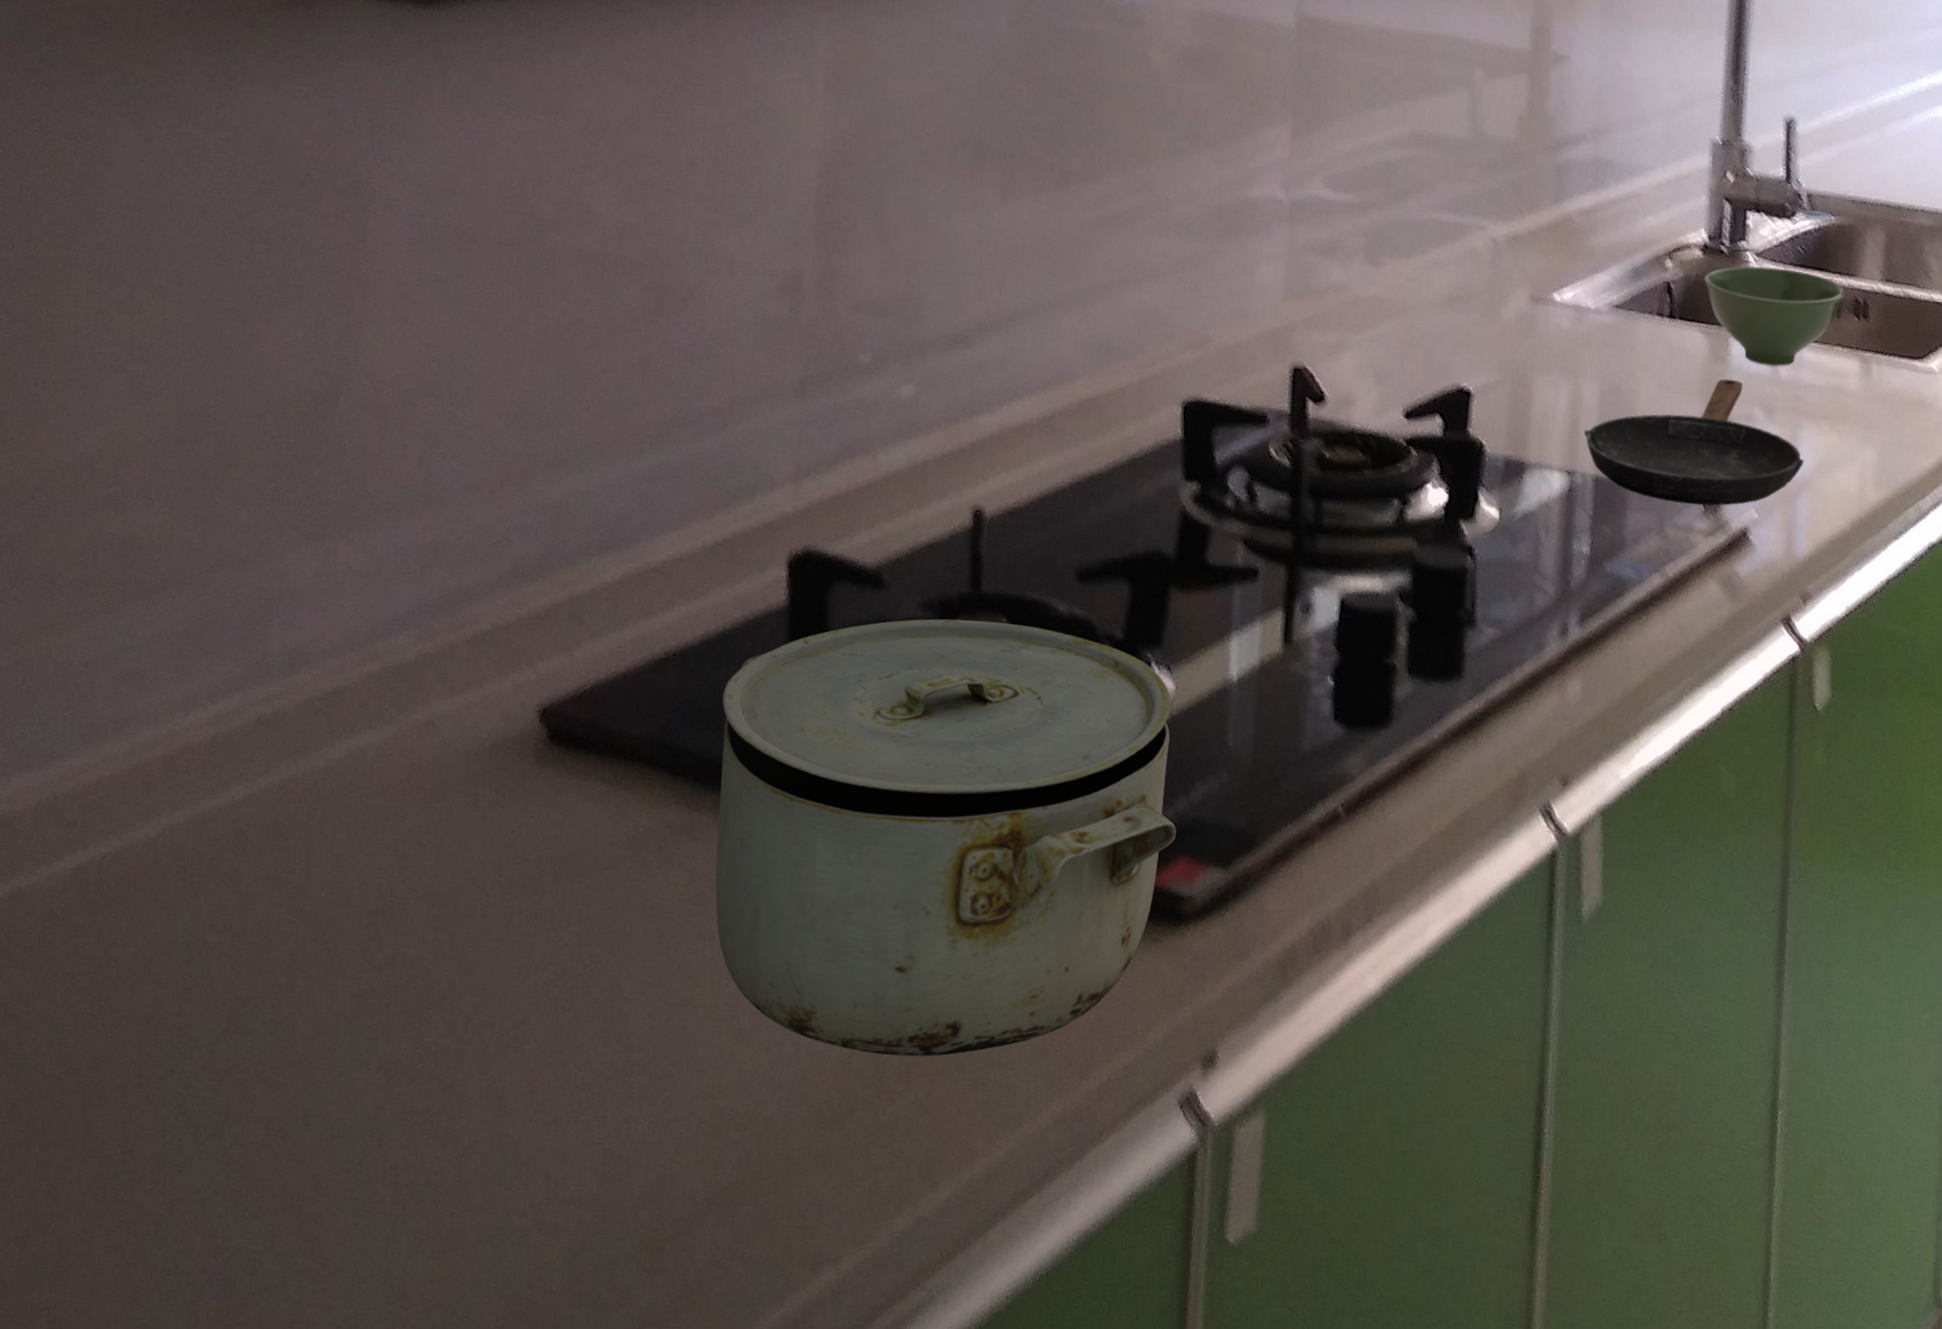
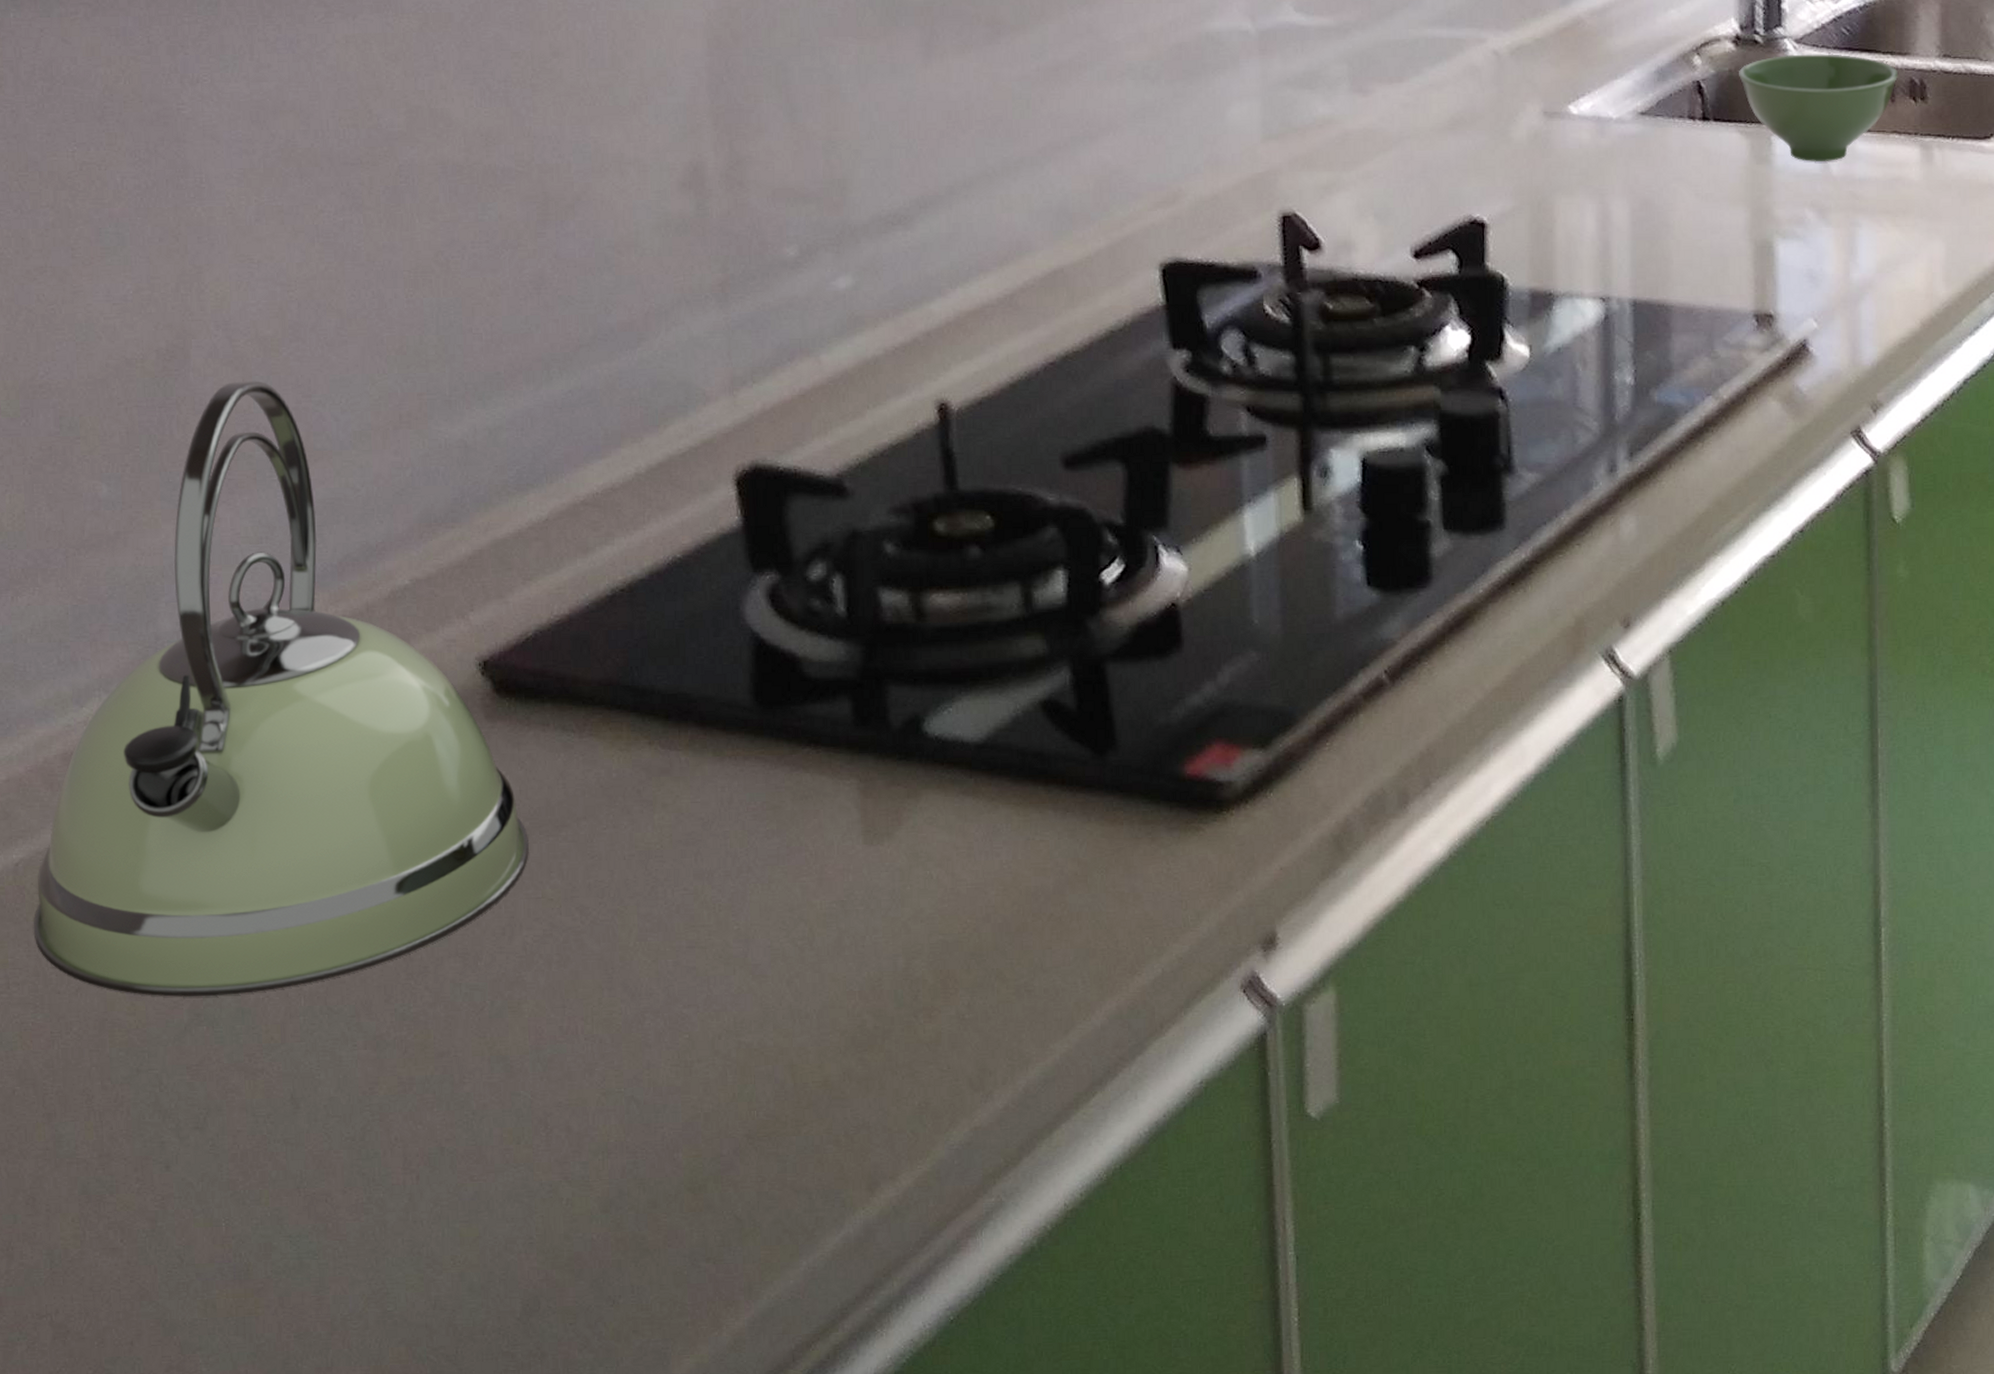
kettle: none [105,428,556,1006] -> present [33,381,529,997]
cooking pot: present [715,619,1176,1057] -> none [683,520,1206,973]
frying pan: present [1584,379,1805,506] -> none [1616,181,1865,321]

